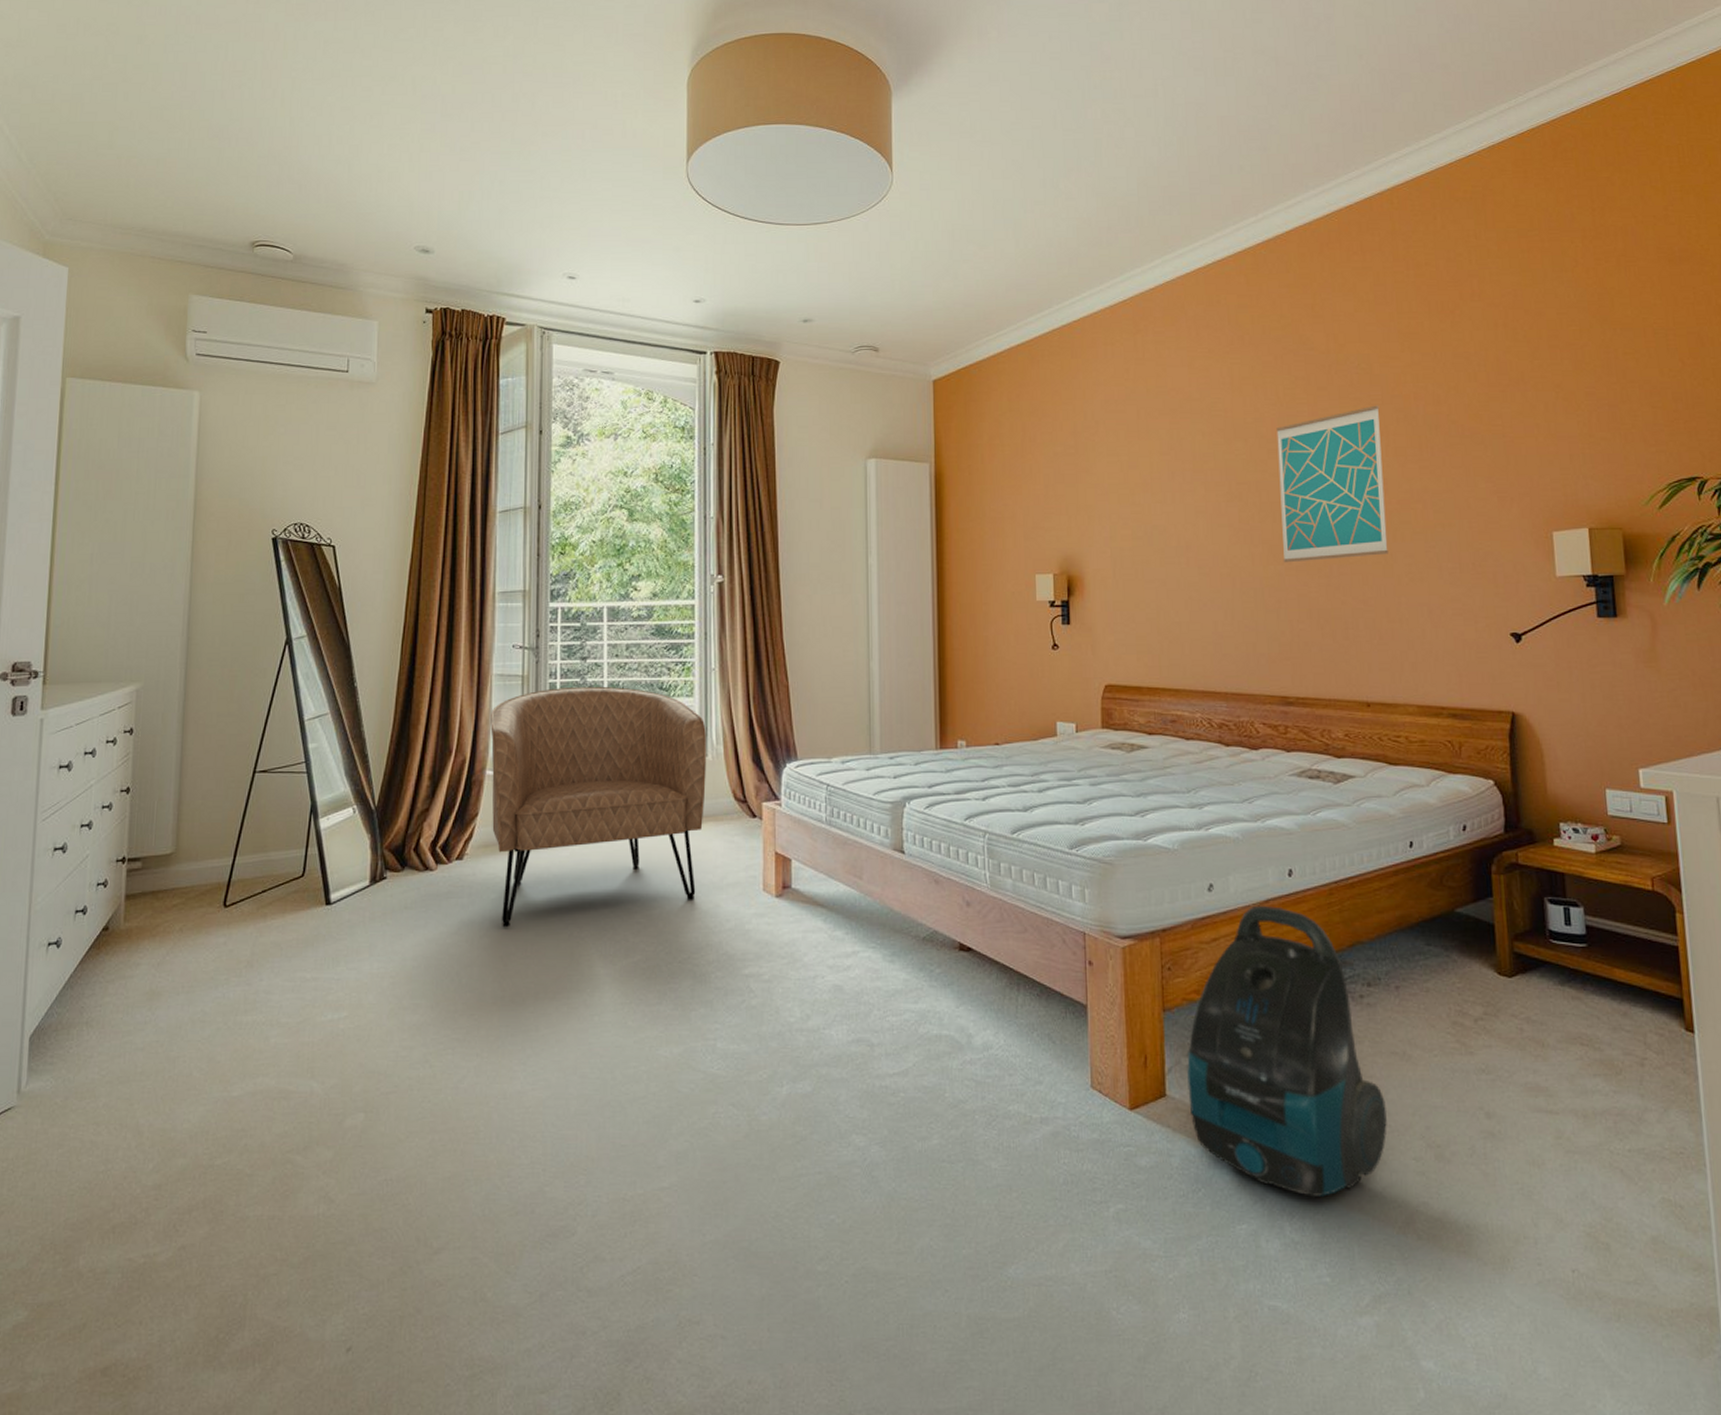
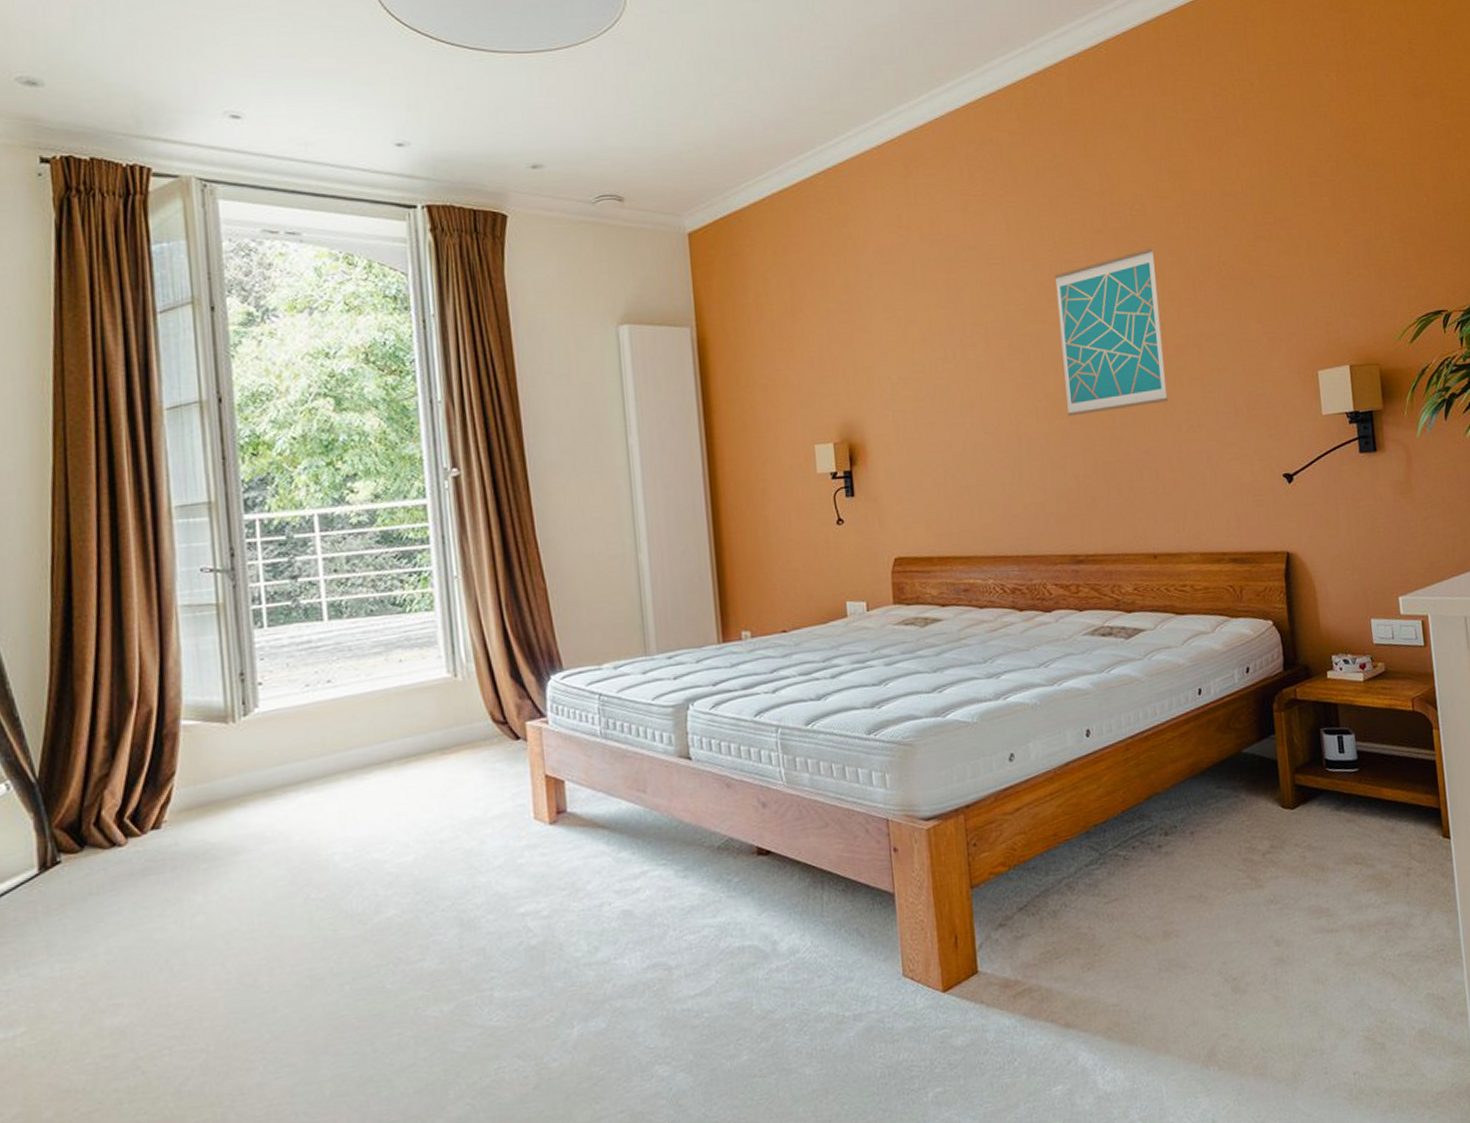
armchair: present [490,686,706,928] -> none [180,607,458,901]
vacuum cleaner: present [1187,905,1388,1198] -> none [997,768,1188,1048]

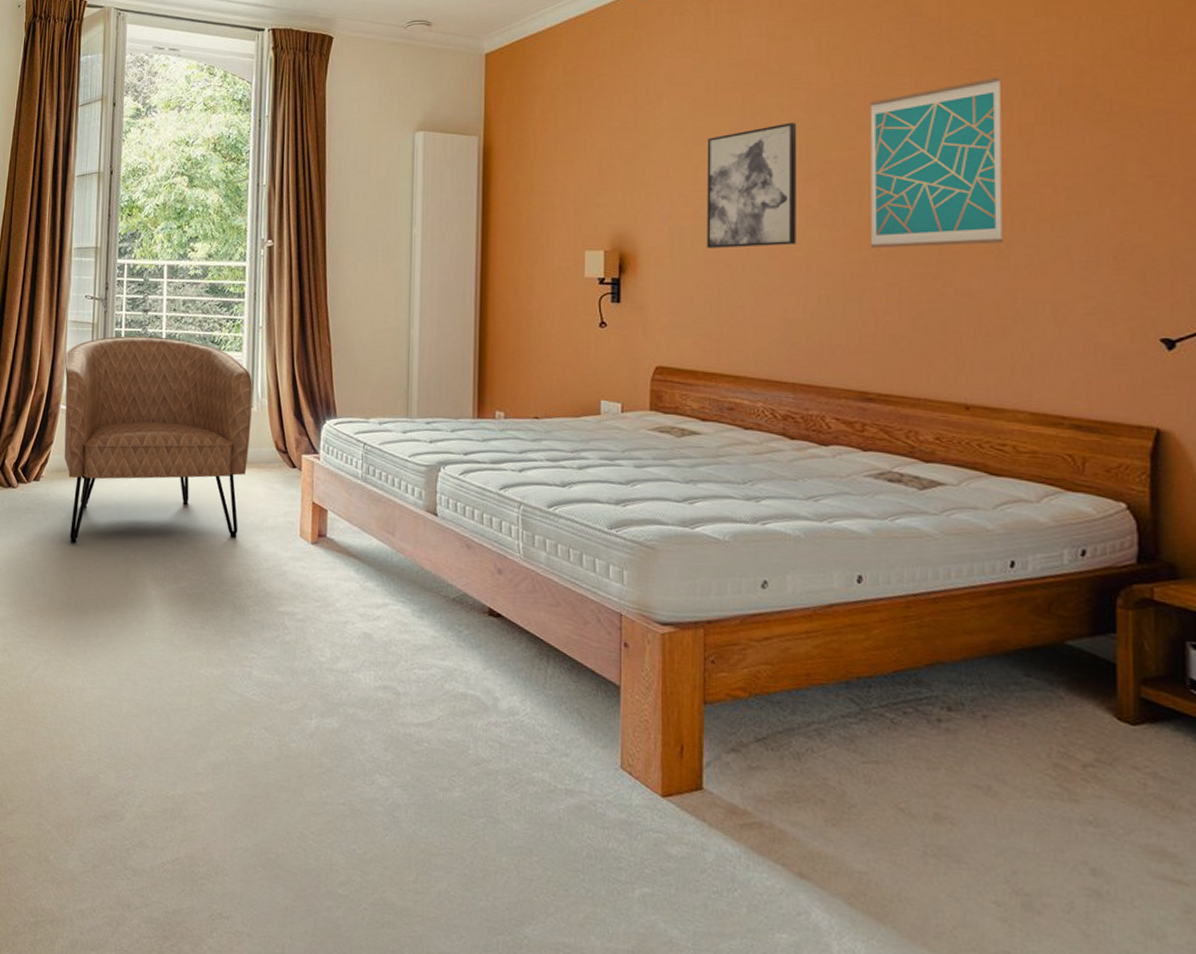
armchair: none [180,607,458,901] -> present [64,335,252,544]
wall art: none [918,298,1007,430] -> present [706,122,797,248]

